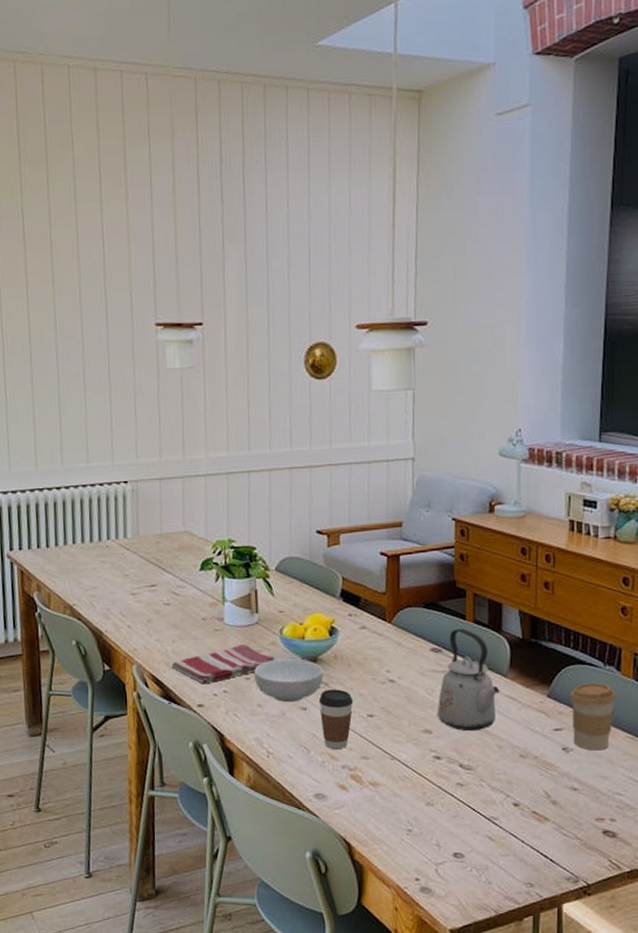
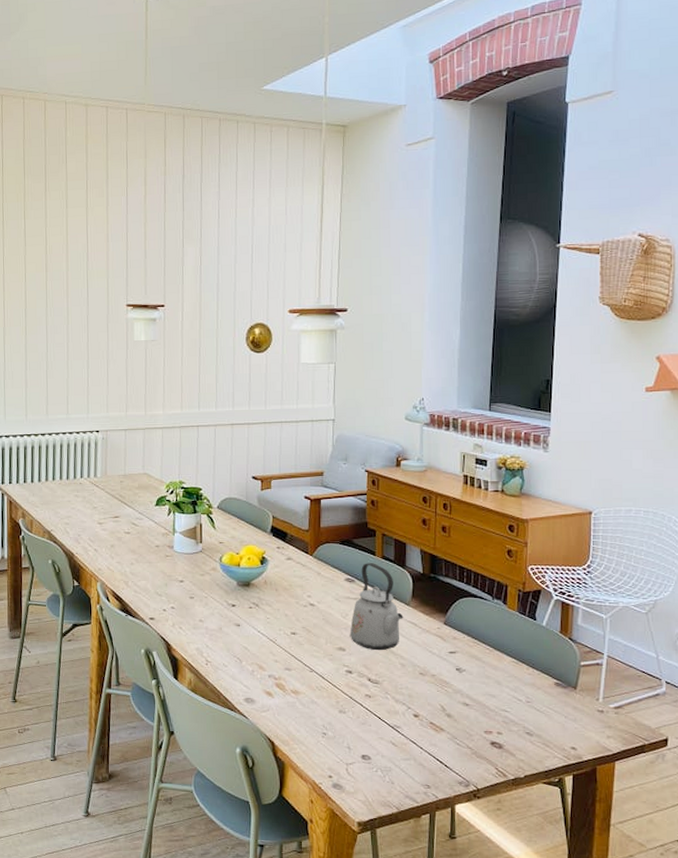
dish towel: present [171,645,275,684] -> none [129,569,215,601]
cereal bowl: present [254,658,324,703] -> none [197,581,255,619]
coffee cup: present [318,689,354,750] -> none [250,610,280,661]
coffee cup: present [570,683,616,751] -> none [464,614,503,672]

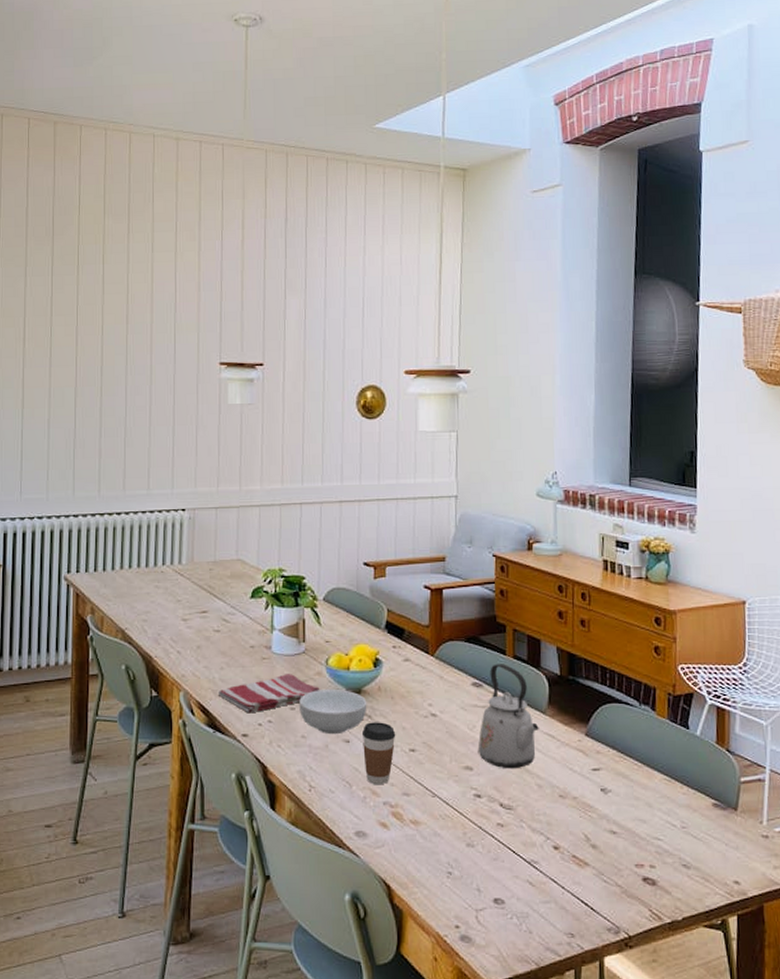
dish towel: none [129,569,215,601] -> present [217,674,320,714]
cereal bowl: none [197,581,255,619] -> present [299,688,367,735]
coffee cup: none [250,610,280,661] -> present [361,722,396,785]

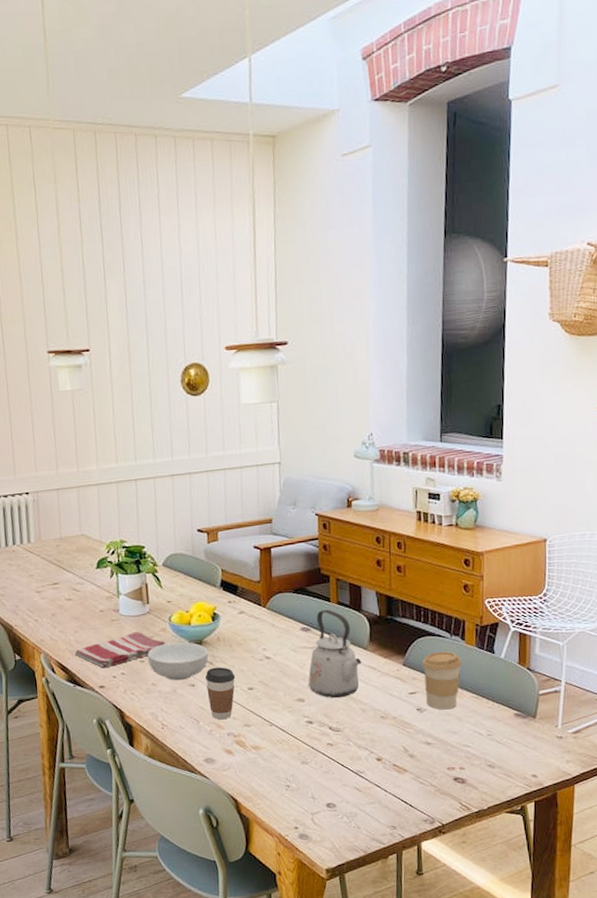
coffee cup: none [608,723,652,793] -> present [422,651,462,710]

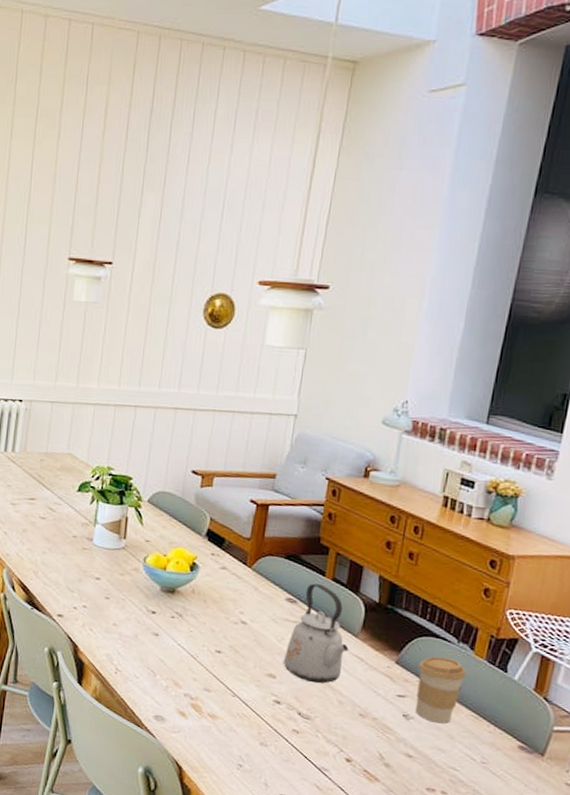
dish towel: present [74,632,166,668] -> none [38,565,136,597]
cereal bowl: present [148,642,209,681] -> none [114,584,180,627]
coffee cup: present [205,667,236,720] -> none [170,620,205,678]

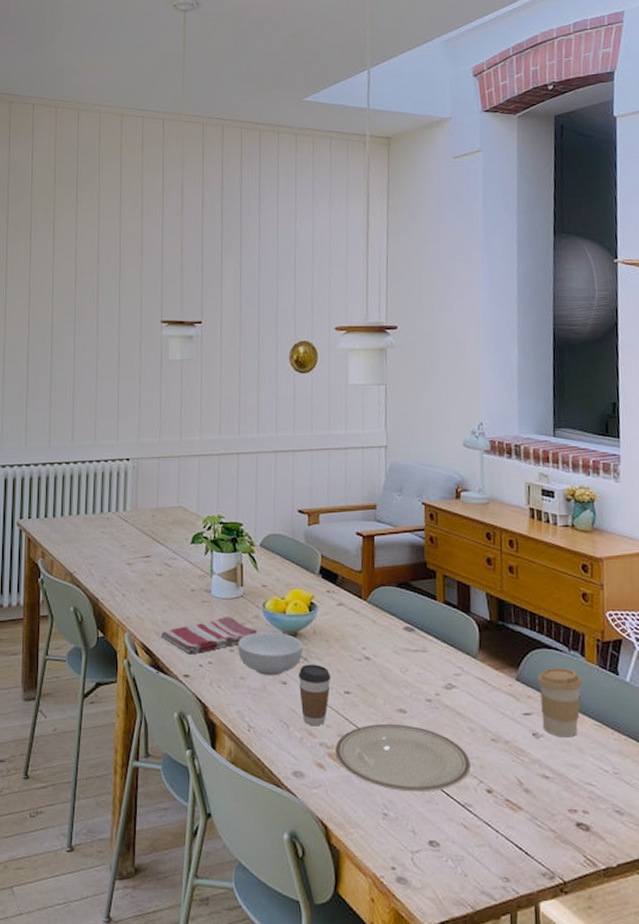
dish towel: none [38,565,136,597] -> present [160,617,258,655]
cereal bowl: none [114,584,180,627] -> present [238,631,303,676]
coffee cup: none [170,620,205,678] -> present [298,664,331,726]
plate: none [199,684,334,753] -> present [335,724,471,793]
kettle: present [283,583,349,684] -> none [410,609,470,713]

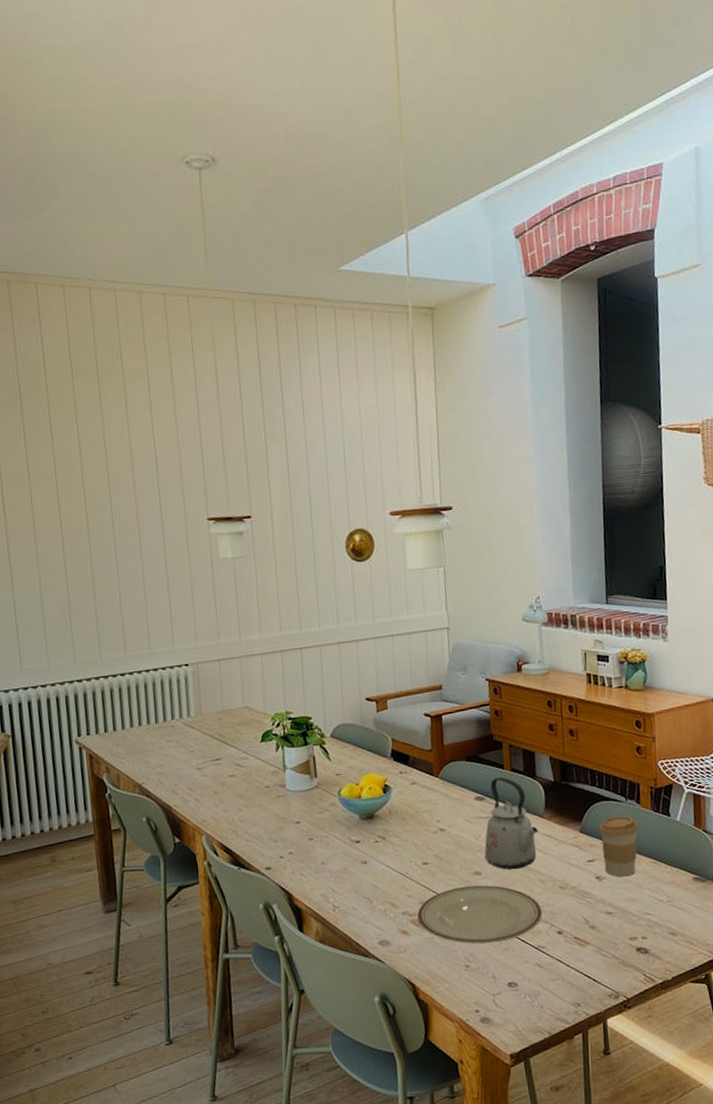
dish towel: present [160,617,258,655] -> none [238,807,335,848]
cereal bowl: present [238,631,303,676] -> none [316,816,381,859]
coffee cup: present [298,664,331,726] -> none [377,841,409,898]
kettle: none [410,609,470,713] -> present [484,777,538,870]

